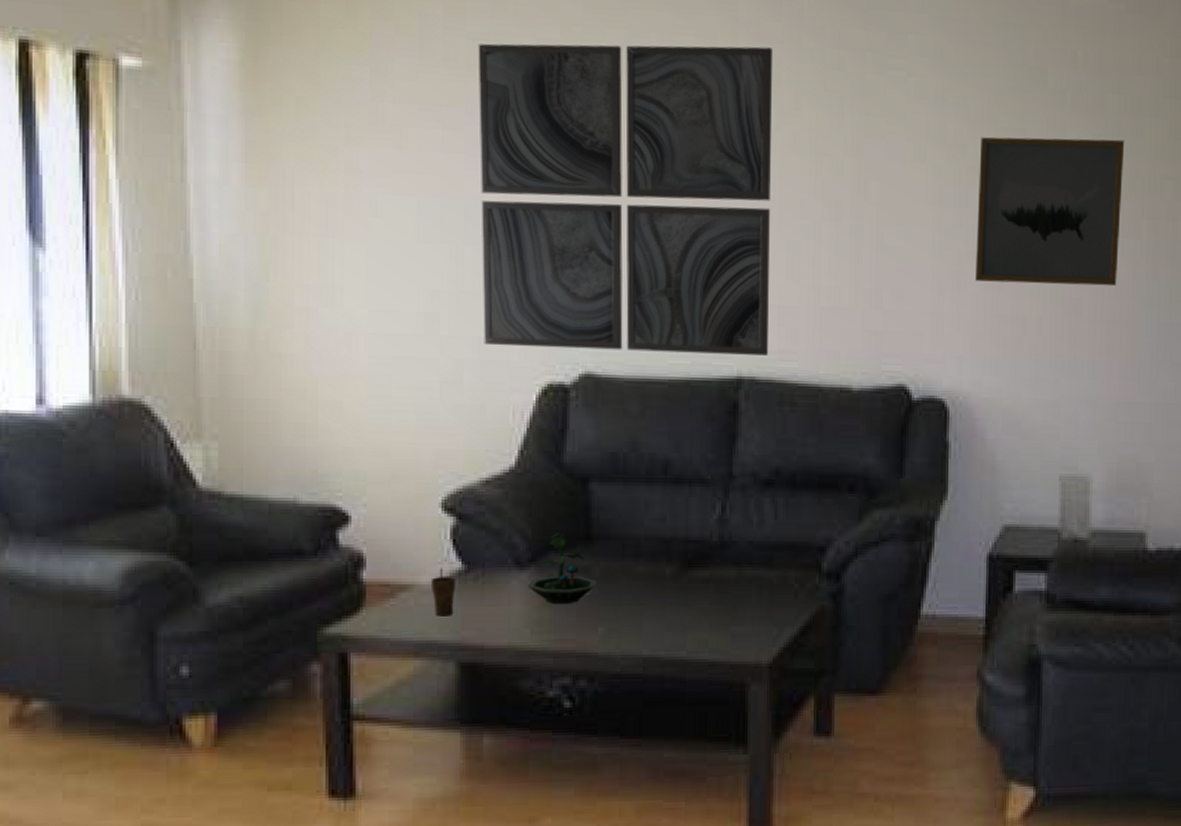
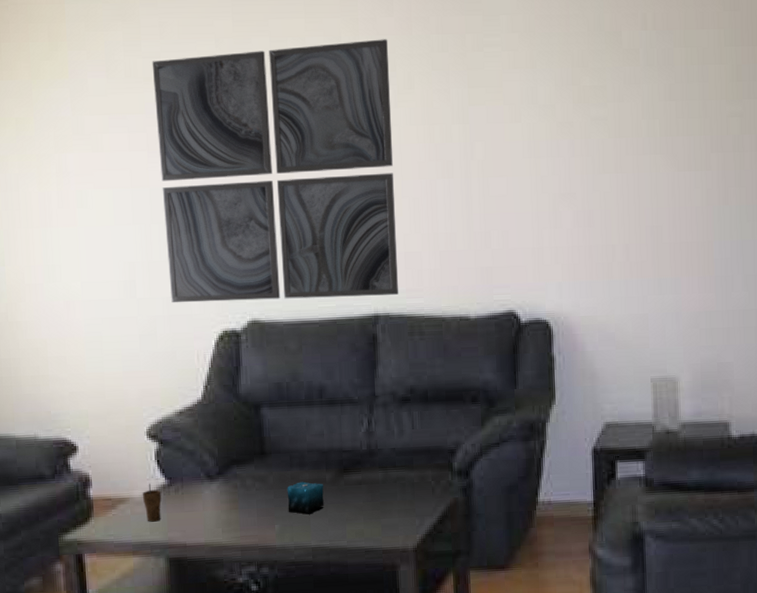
terrarium: present [527,533,598,605] -> none [216,450,272,508]
candle: none [616,576,662,617] -> present [287,481,324,514]
wall art: present [976,137,1125,287] -> none [567,86,693,218]

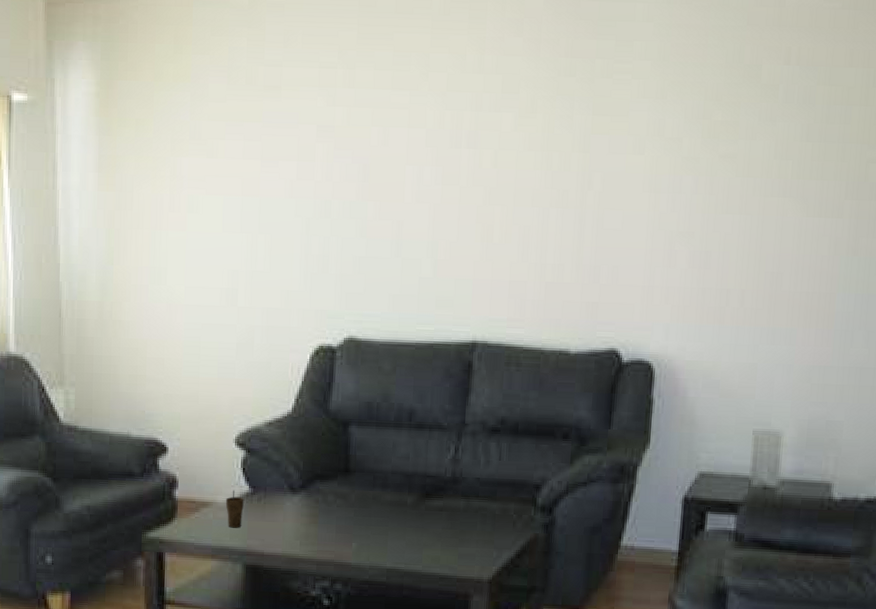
wall art: present [152,39,398,303] -> none [271,59,515,323]
candle: present [287,481,324,514] -> none [366,502,404,536]

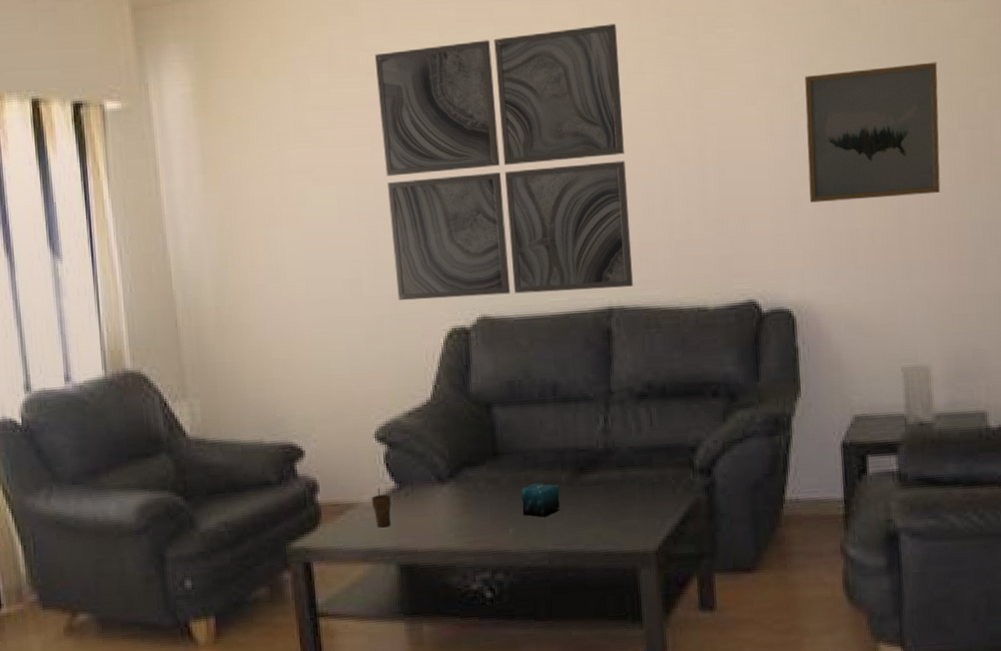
wall art: none [271,59,515,323] -> present [374,24,633,301]
candle: none [366,502,404,536] -> present [521,483,560,517]
wall art: none [685,127,833,262] -> present [805,62,941,203]

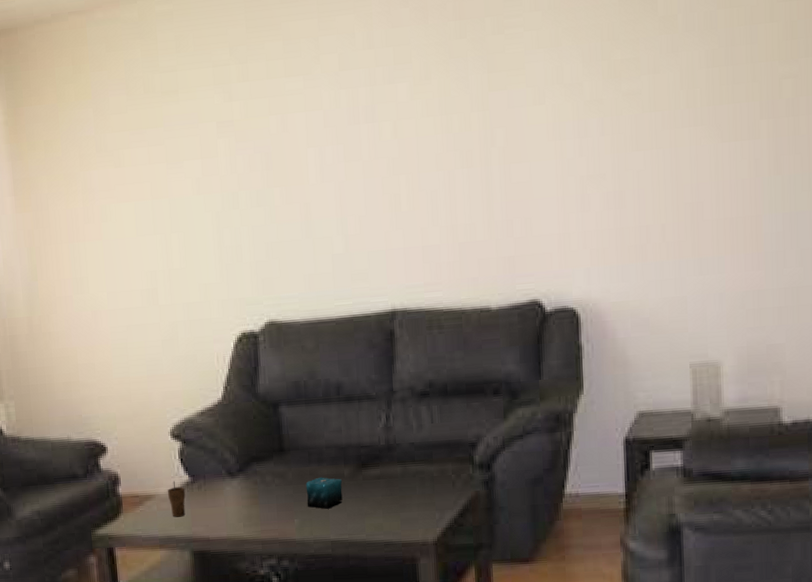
wall art: present [374,24,633,301] -> none [169,31,416,308]
wall art: present [805,62,941,203] -> none [595,49,740,201]

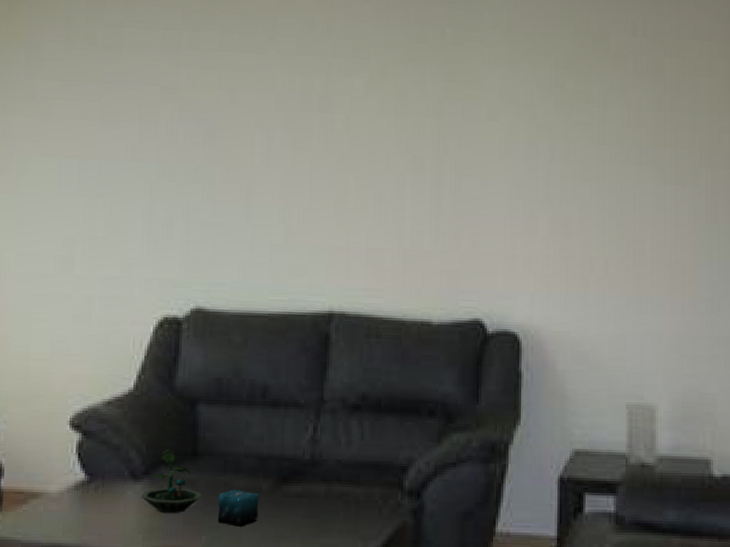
cup: present [167,480,186,517] -> none [58,478,79,522]
terrarium: none [237,448,291,503] -> present [140,449,202,514]

